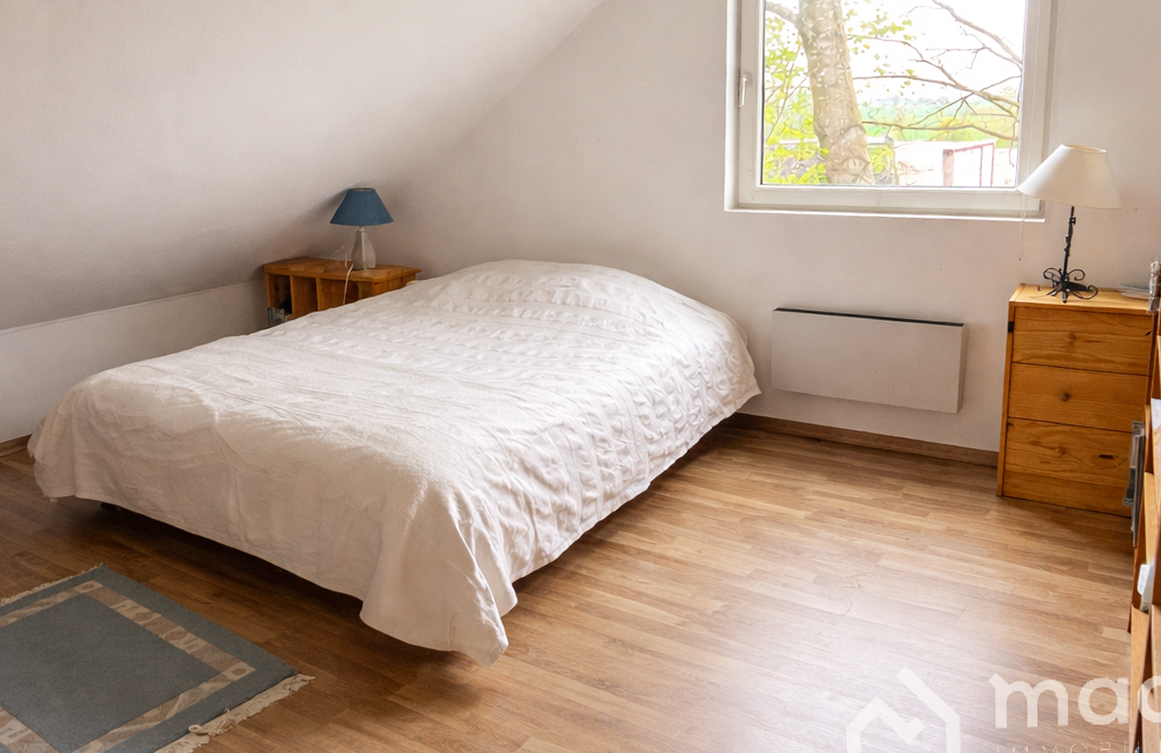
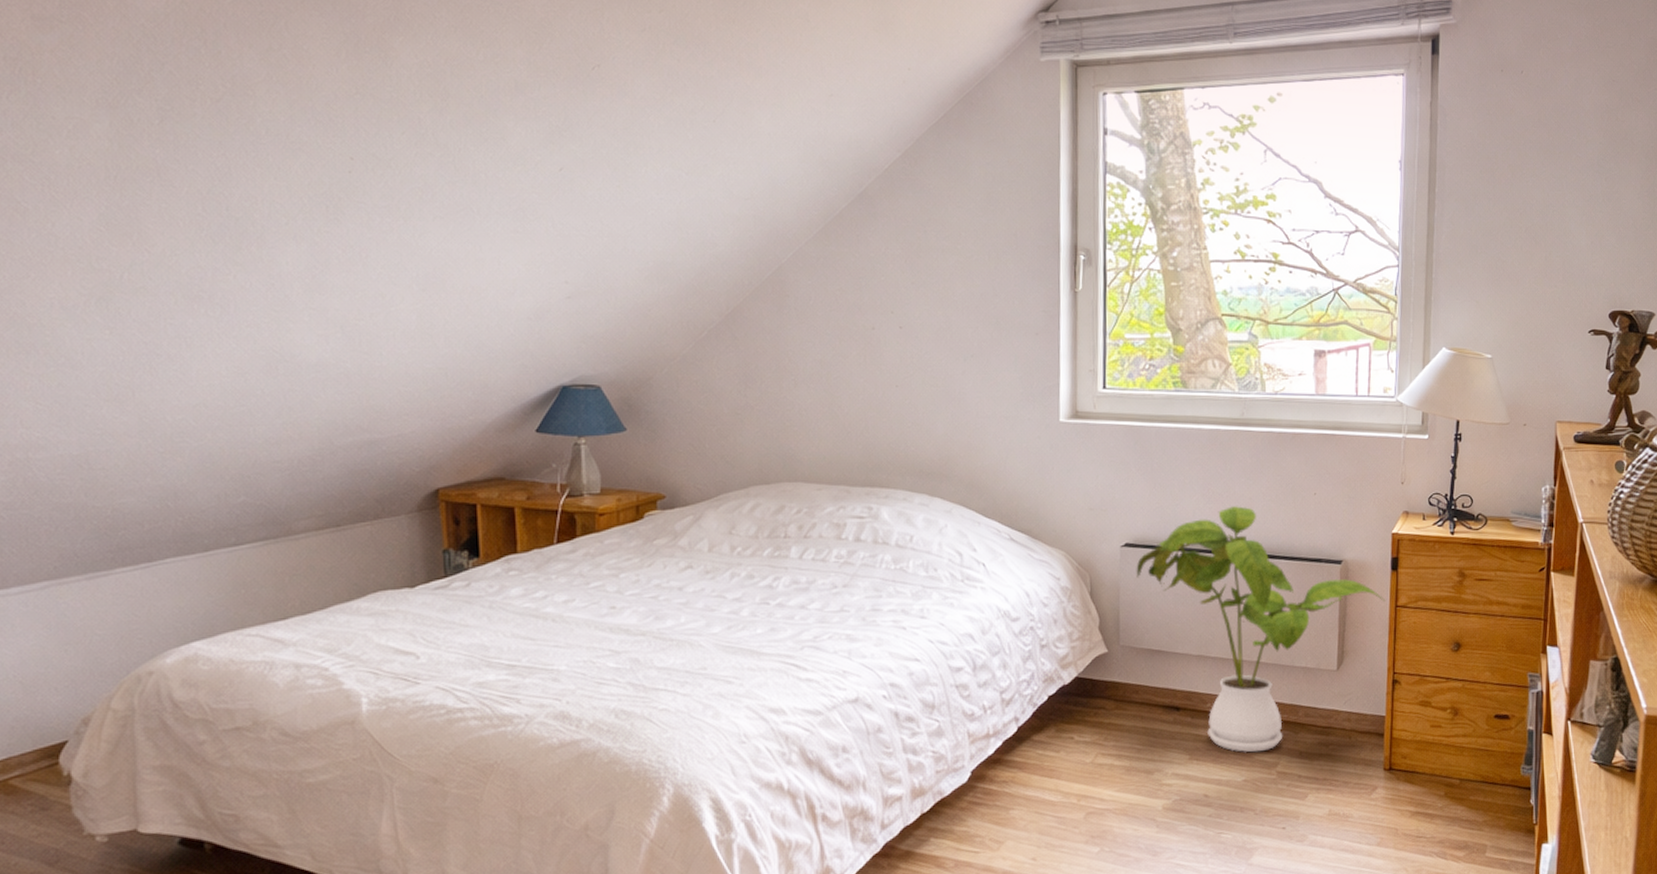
house plant: none [786,278,1002,477] -> present [1136,506,1386,753]

